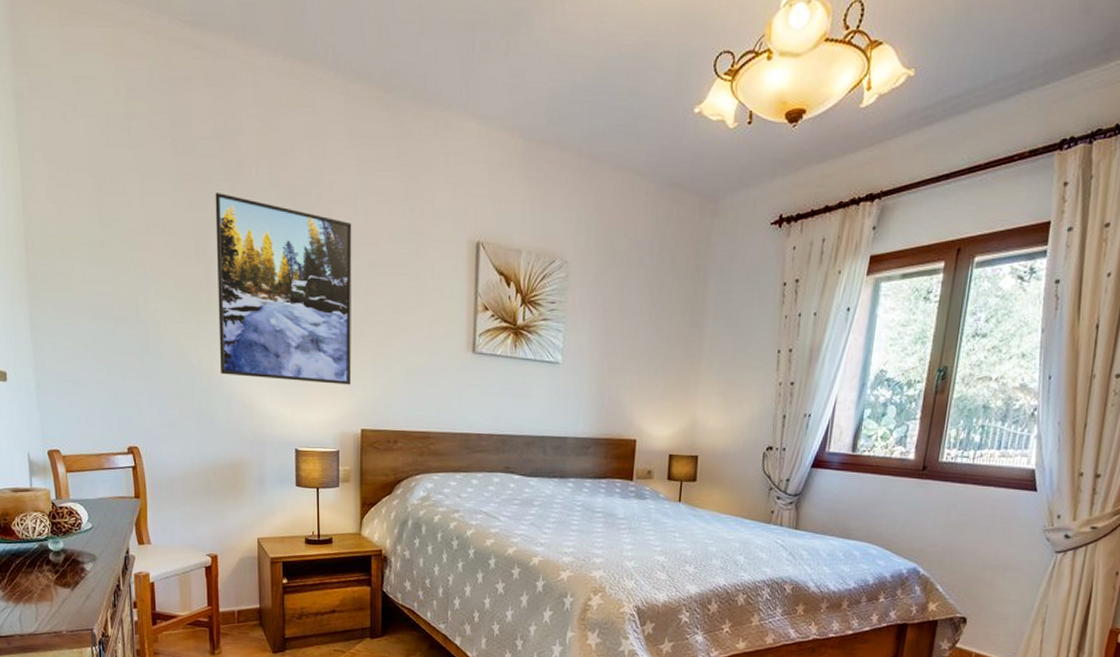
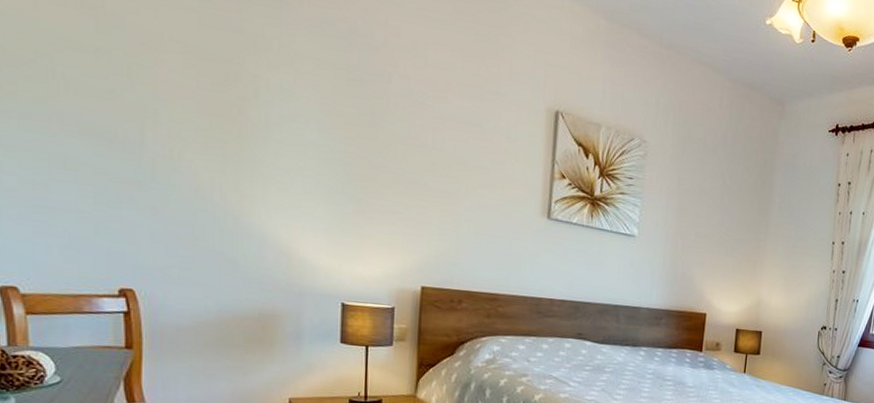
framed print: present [215,193,352,385] -> none [250,17,420,240]

